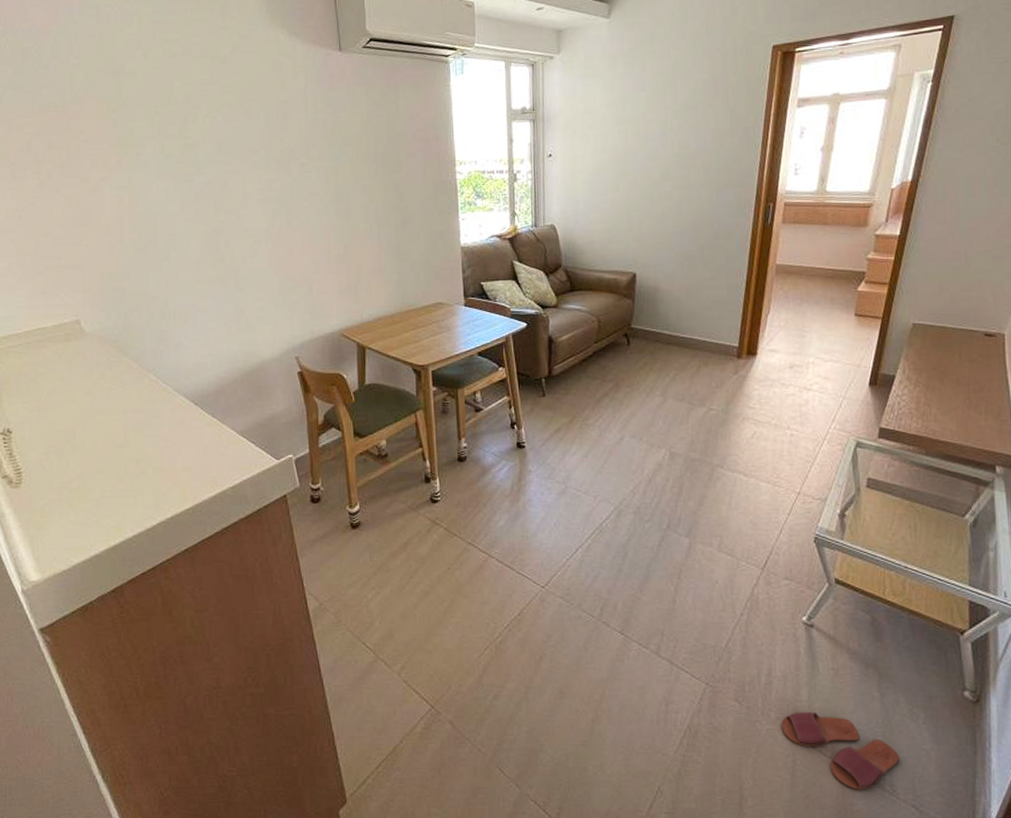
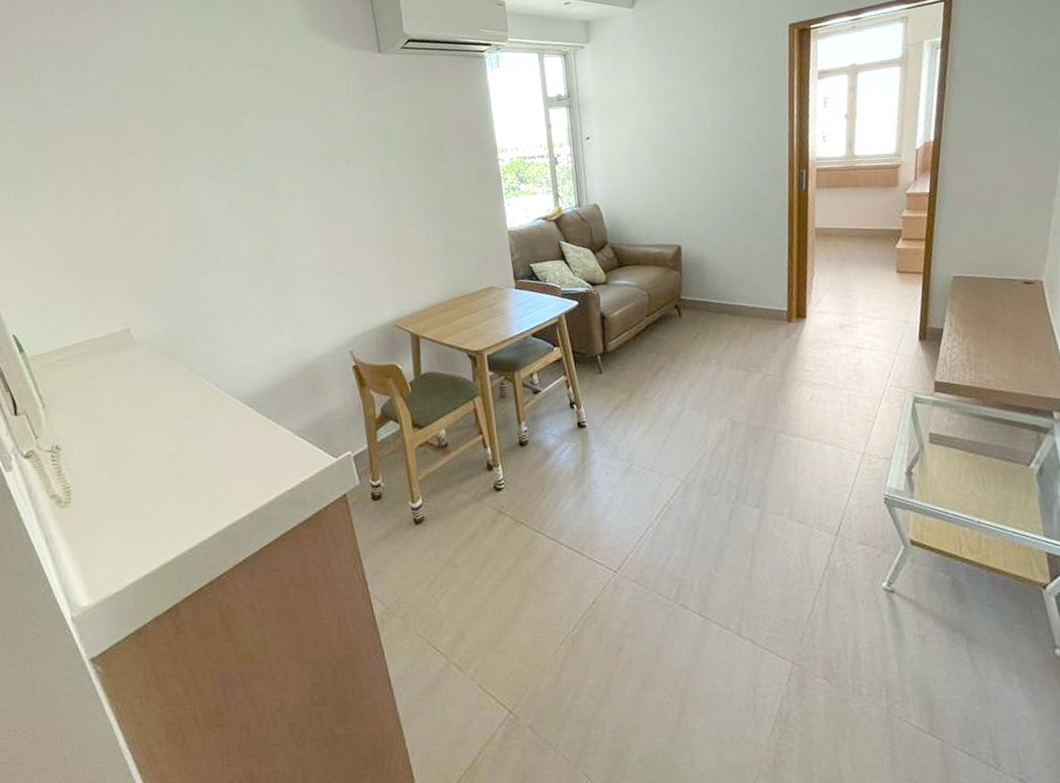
slippers: present [781,712,900,790] -> none [874,684,1000,767]

